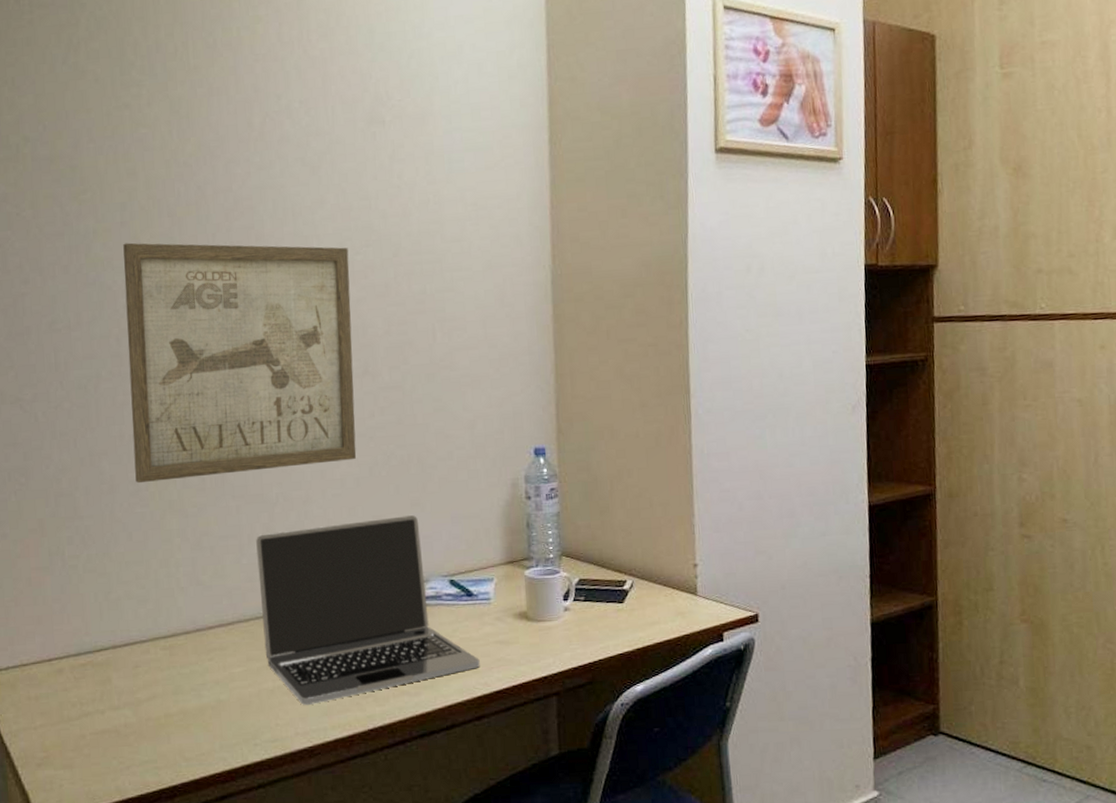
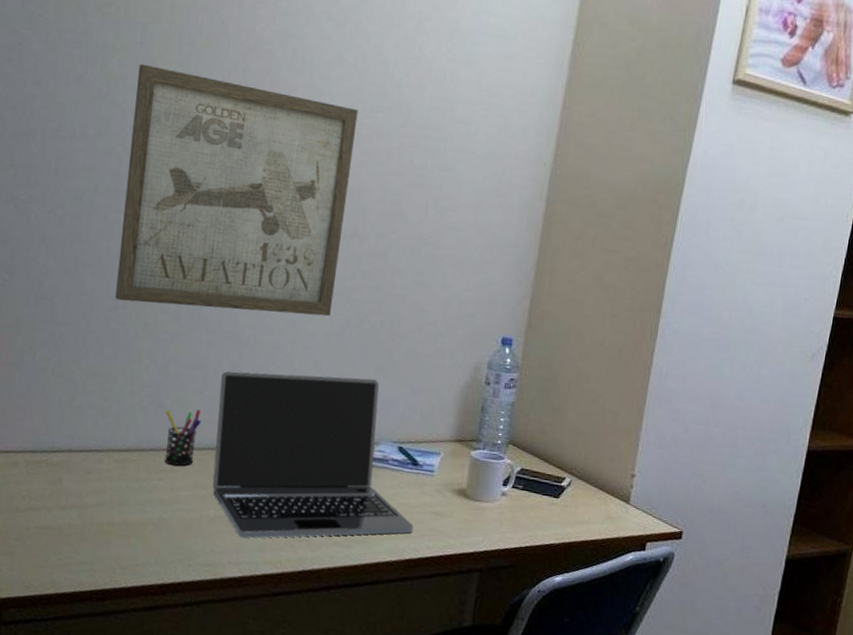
pen holder: none [205,580,244,642] -> present [164,409,202,466]

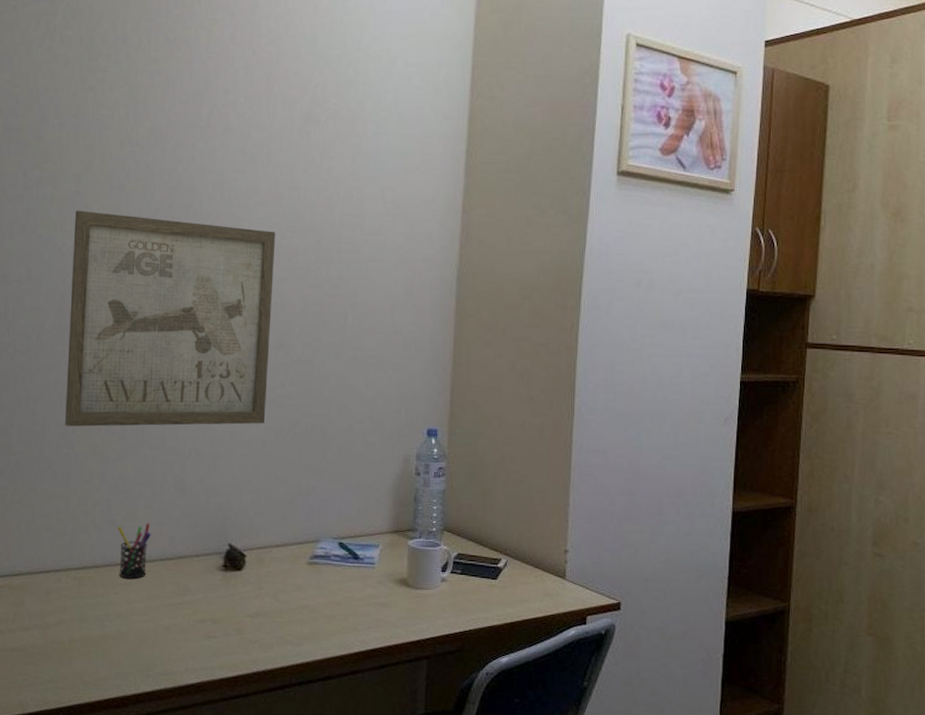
laptop: present [212,370,414,539] -> none [165,479,360,644]

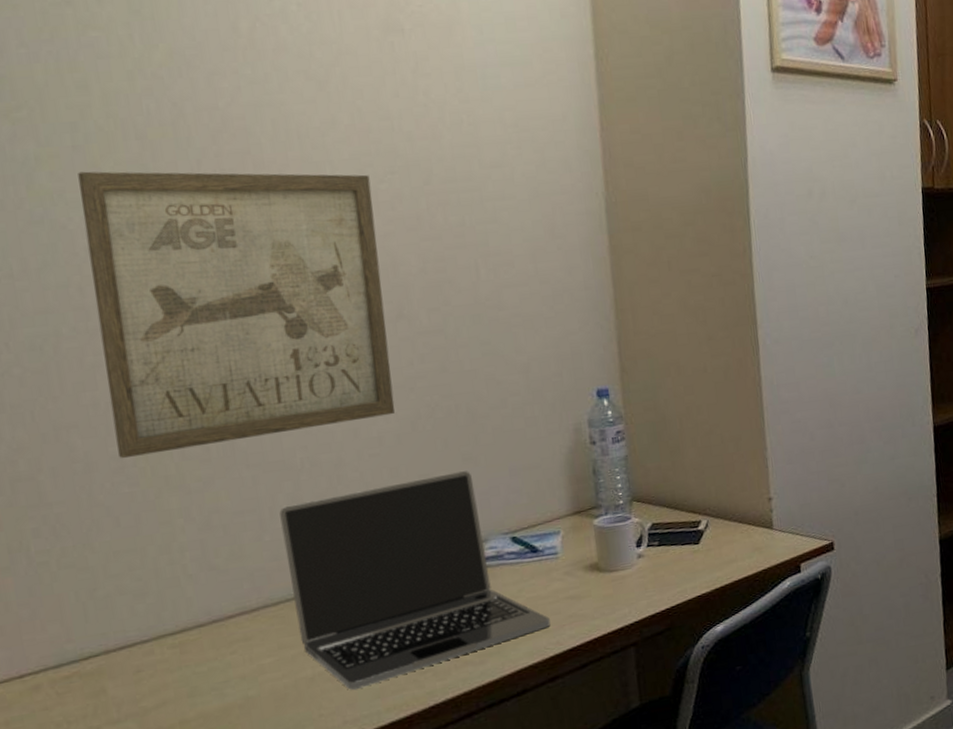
pen holder: present [117,523,152,579] -> none [220,559,271,632]
laptop: none [165,479,360,644] -> present [279,471,551,690]

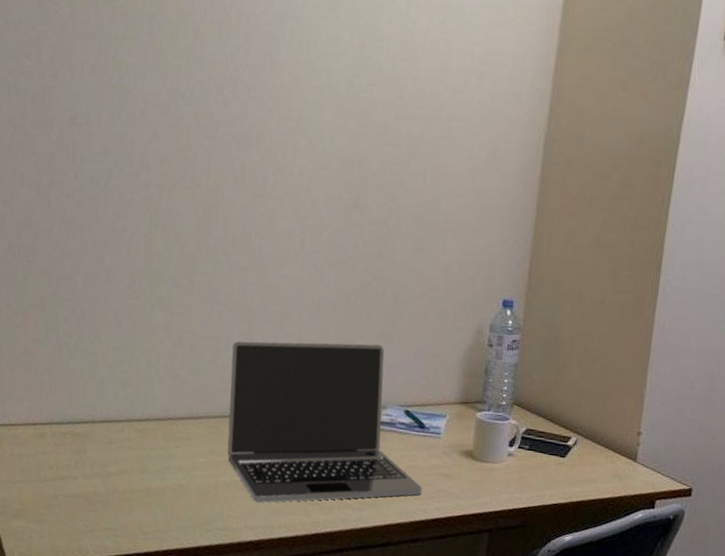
wall art: present [78,171,395,459] -> none [131,51,356,285]

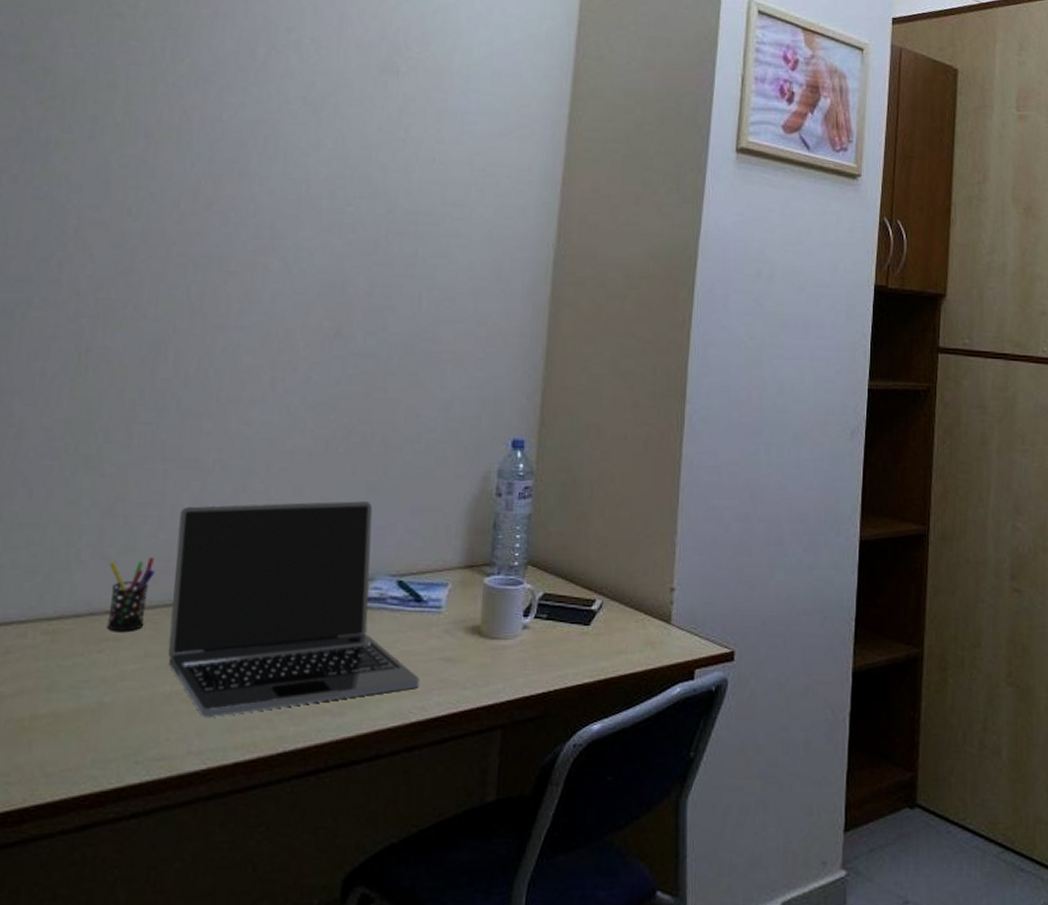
pen holder: none [181,379,216,434] -> present [107,557,156,631]

